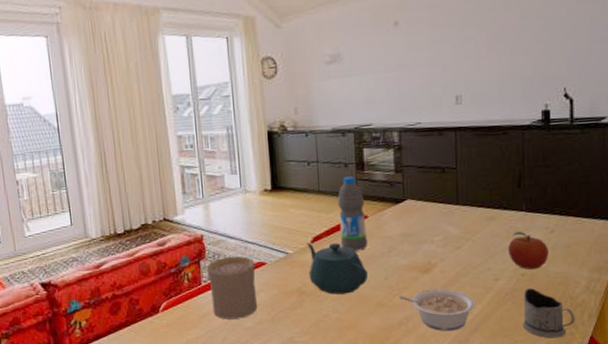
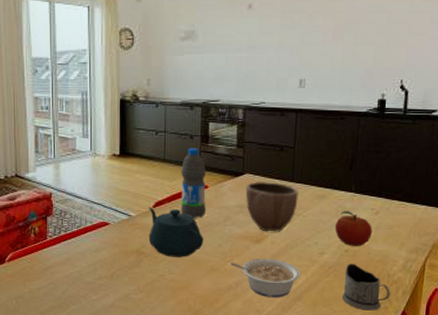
cup: present [207,256,258,320] -> none [53,214,99,274]
decorative bowl: none [408,206,466,261] -> present [245,182,299,232]

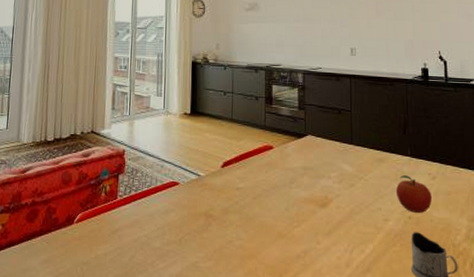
teapot: present [148,207,204,257] -> none [217,166,271,221]
water bottle: present [180,148,207,218] -> none [247,108,273,180]
legume: present [231,258,301,298] -> none [298,224,368,269]
decorative bowl: present [245,182,299,232] -> none [308,144,359,196]

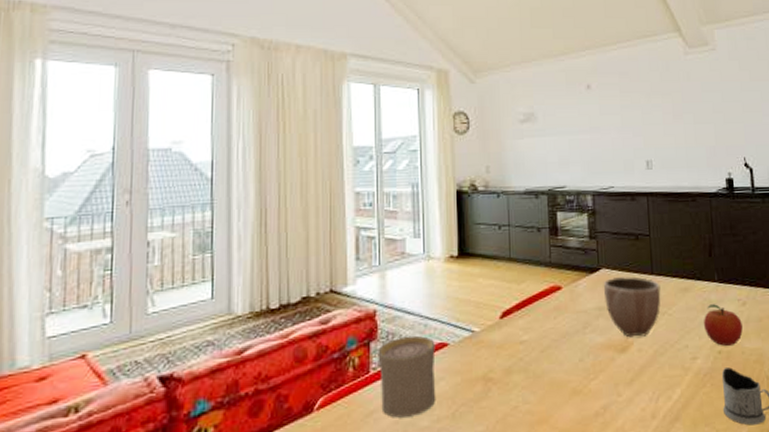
cup: none [124,173,169,238] -> present [378,335,436,418]
decorative bowl: none [308,144,359,196] -> present [603,276,661,338]

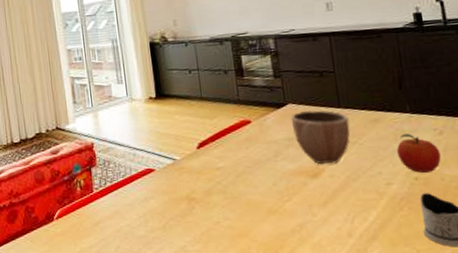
cup: present [378,335,436,418] -> none [98,162,149,228]

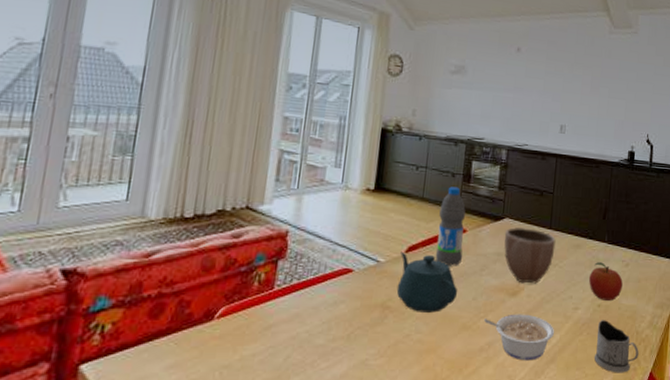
teapot: none [193,148,257,201] -> present [396,251,458,313]
water bottle: none [220,82,254,156] -> present [435,187,466,266]
legume: none [289,194,370,240] -> present [484,314,555,361]

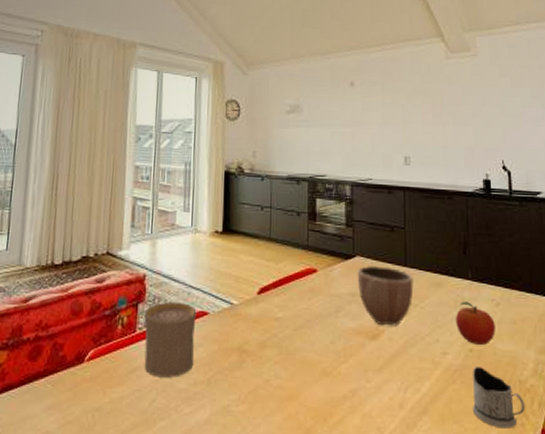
cup: none [280,258,341,334] -> present [144,301,197,378]
teapot: present [396,251,458,313] -> none [252,293,315,357]
water bottle: present [435,187,466,266] -> none [287,226,316,308]
legume: present [484,314,555,361] -> none [345,359,424,411]

